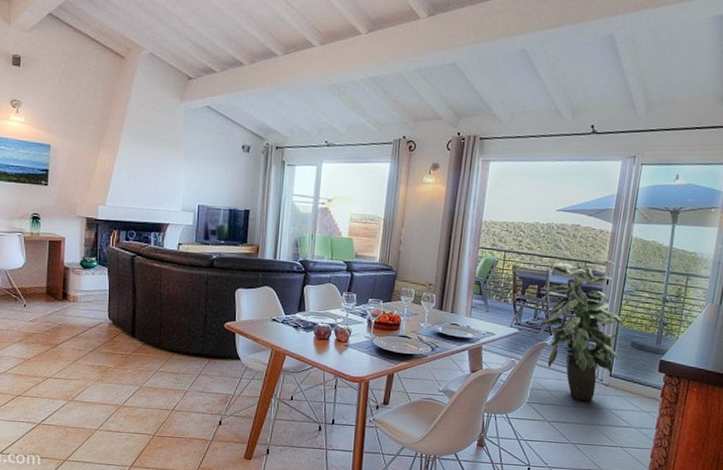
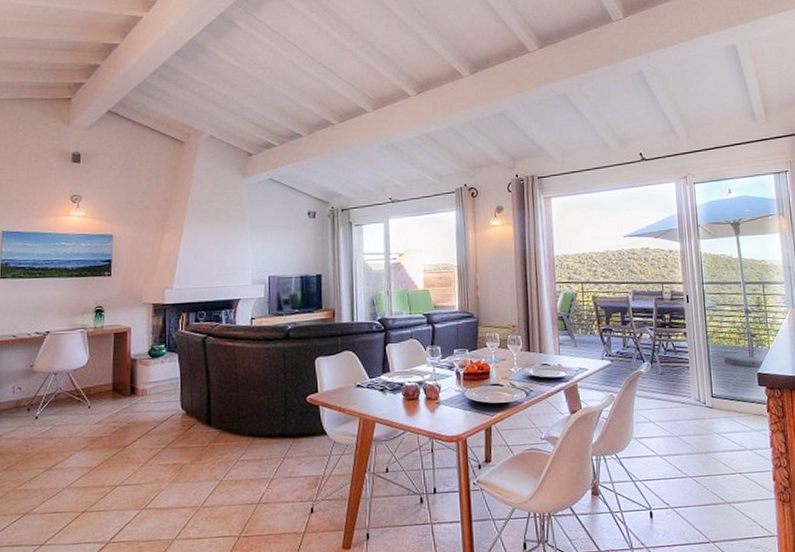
indoor plant: present [540,259,624,401] -> none [628,278,717,428]

